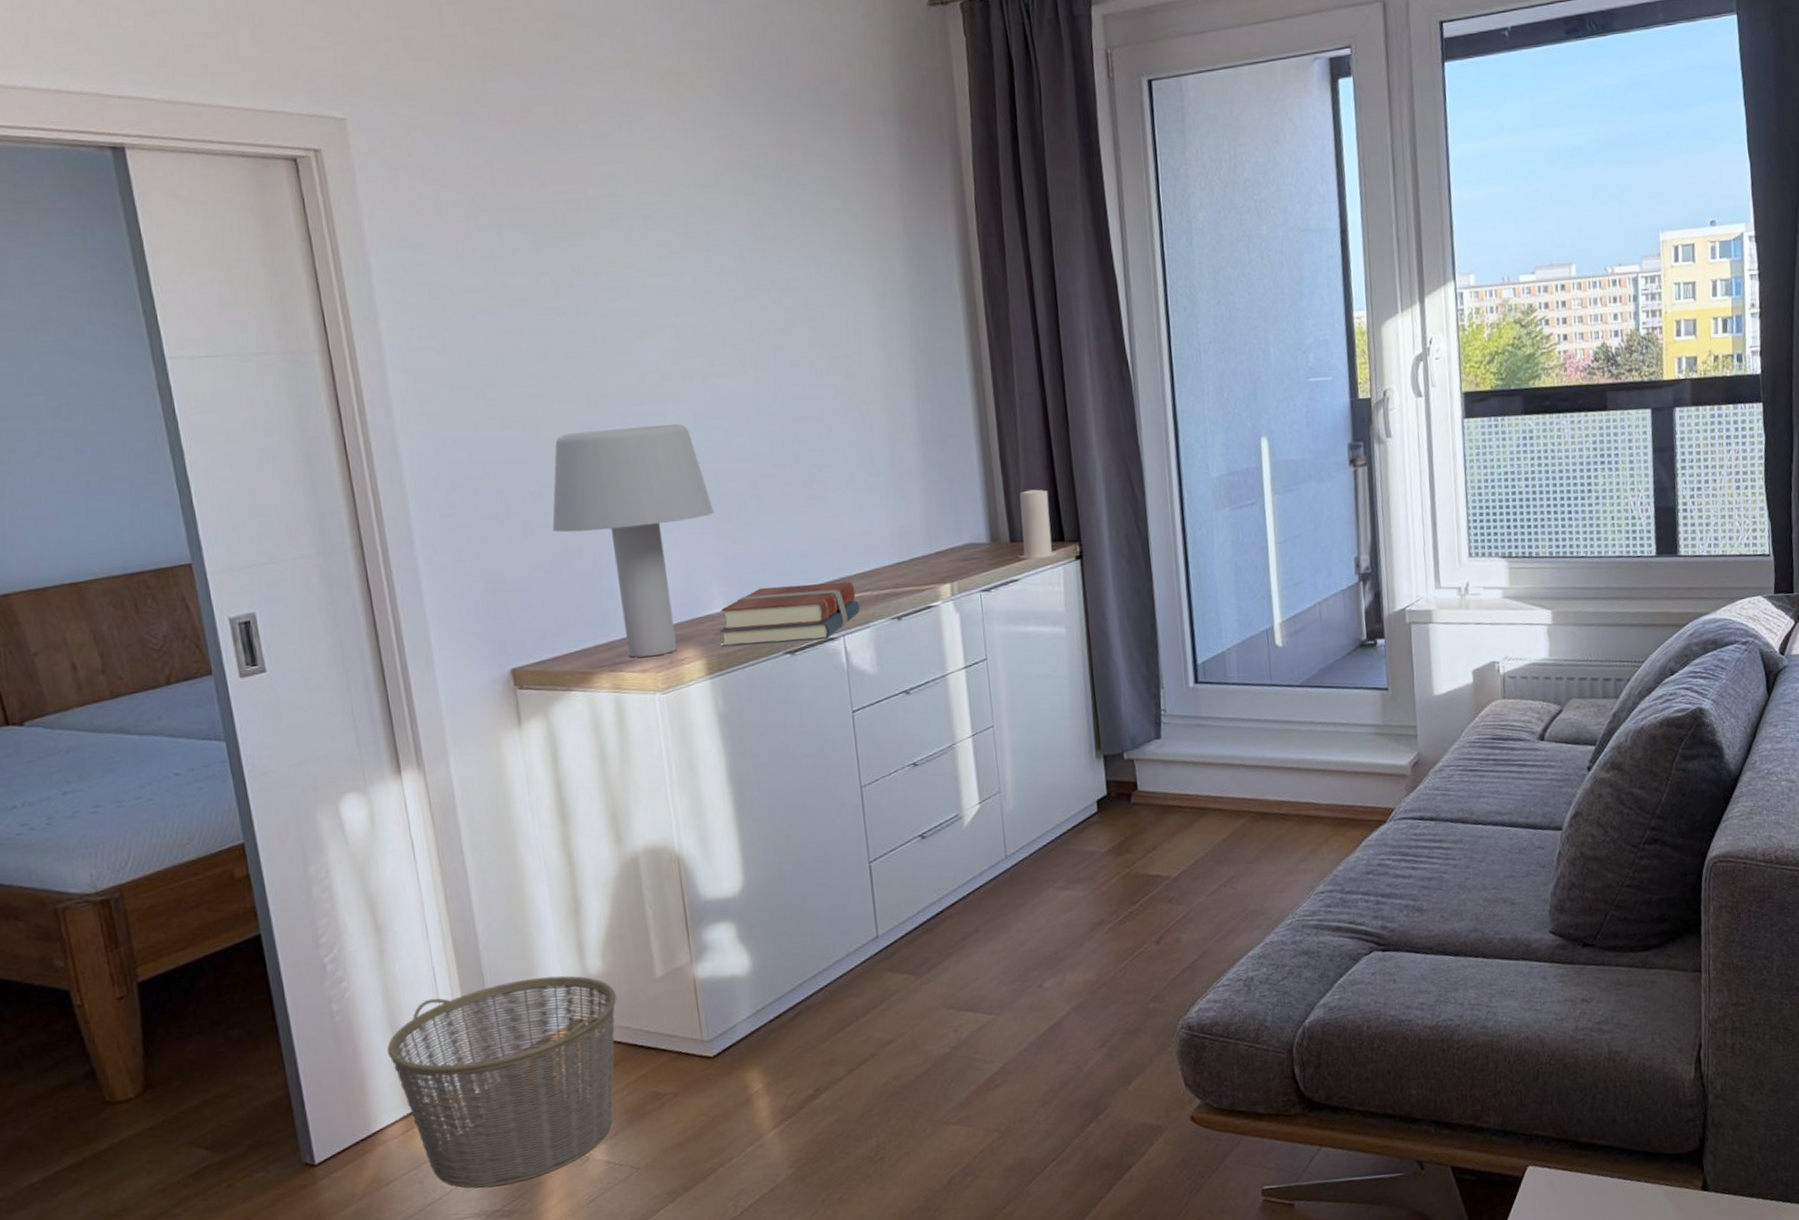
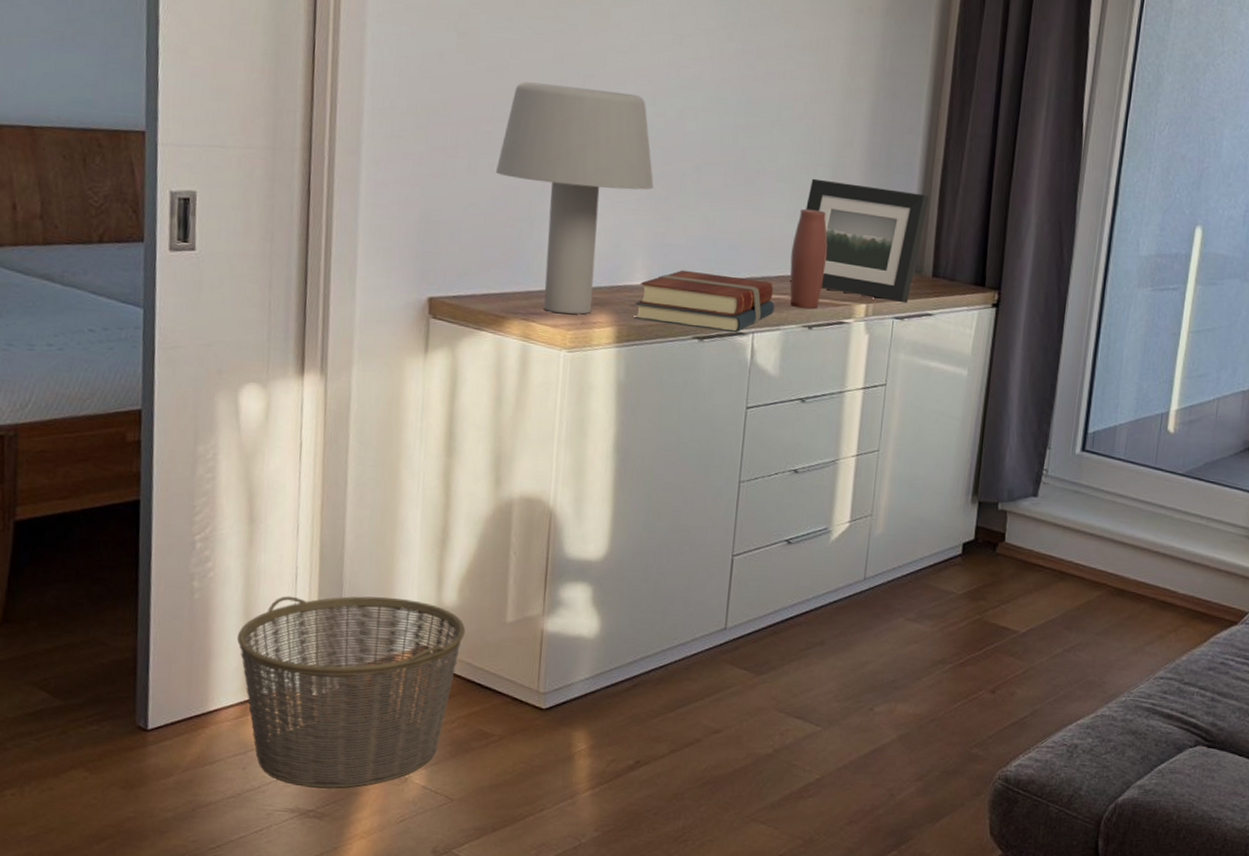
vase: none [864,500,904,602] -> present [789,208,828,310]
picture frame: none [869,462,992,578] -> present [806,178,930,304]
candle: present [1019,489,1057,560] -> none [937,230,979,300]

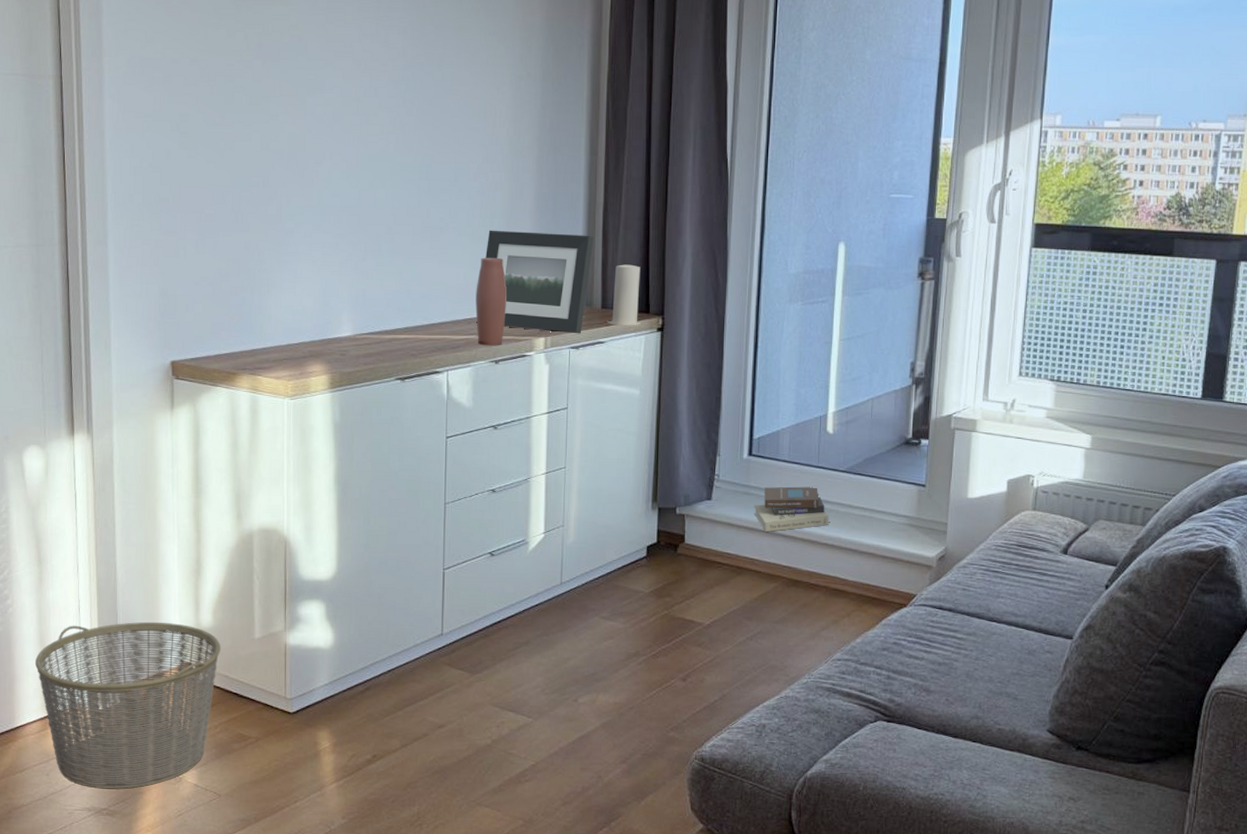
table lamp: present [495,81,654,314] -> none [219,168,353,366]
books: present [634,270,775,333] -> none [344,320,464,372]
candle: none [937,230,979,300] -> present [607,264,642,326]
books: none [1083,486,1163,536] -> present [754,486,829,532]

